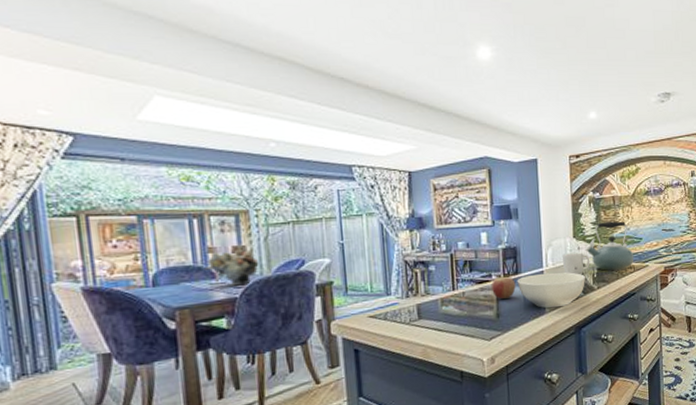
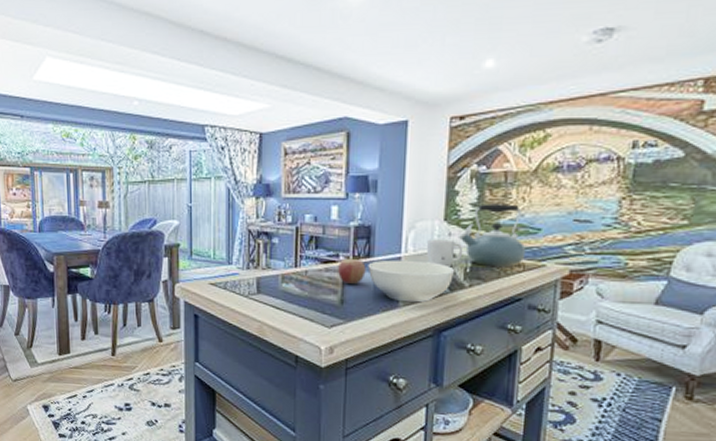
flower arrangement: present [204,248,259,286] -> none [76,204,119,239]

